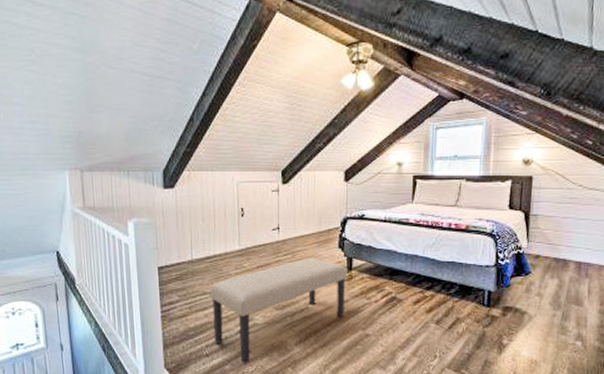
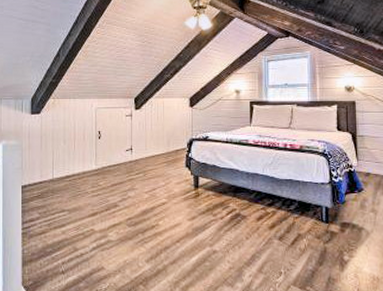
bench: present [210,258,348,363] -> none [68,176,195,281]

